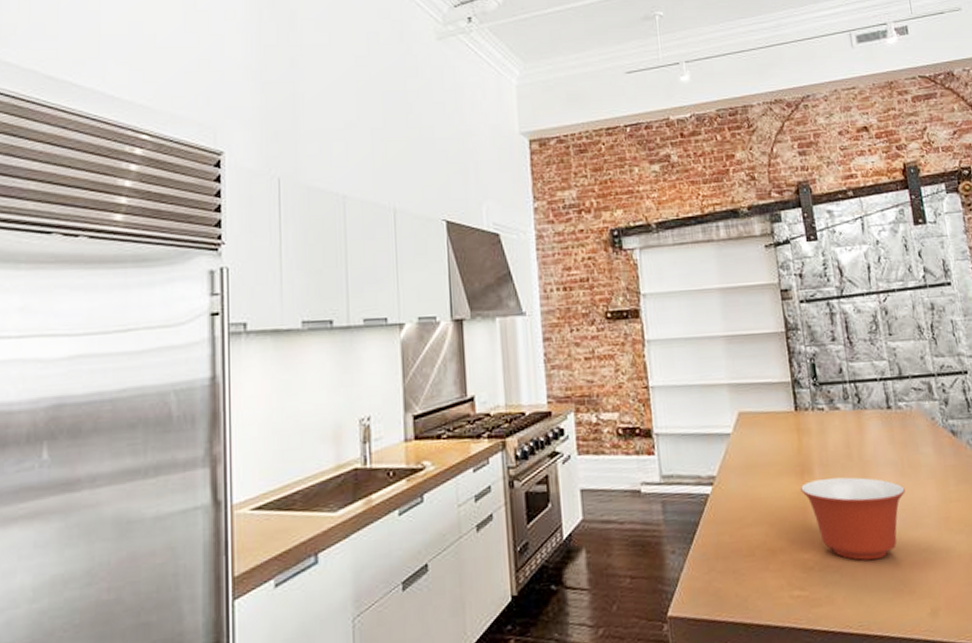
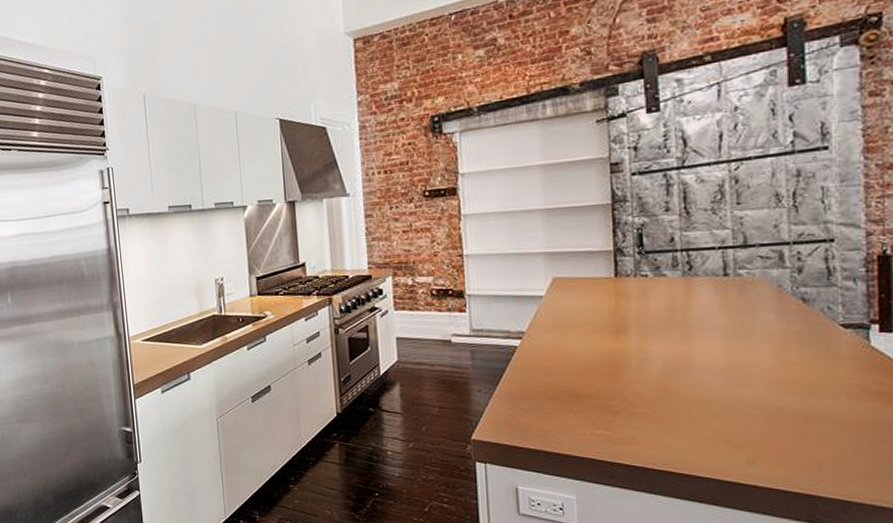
mixing bowl: present [799,477,905,561] -> none [612,337,734,411]

